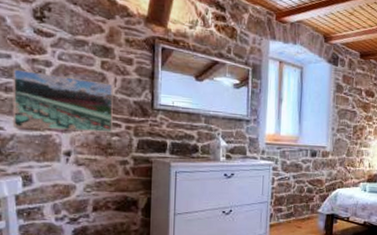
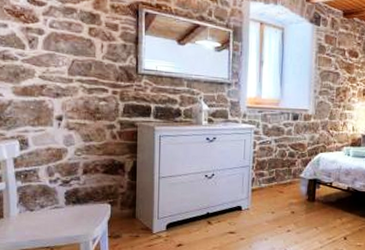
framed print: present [12,69,113,132] -> none [9,37,100,97]

